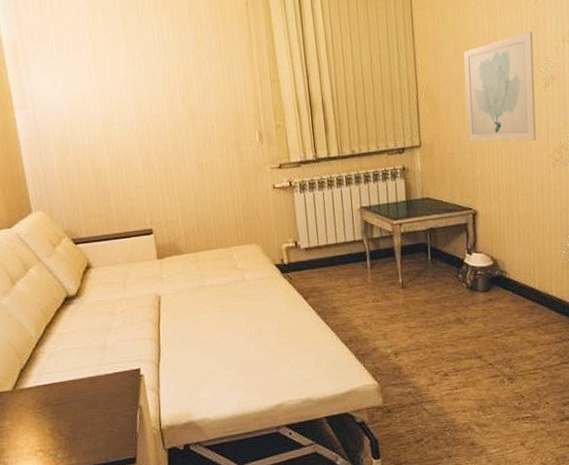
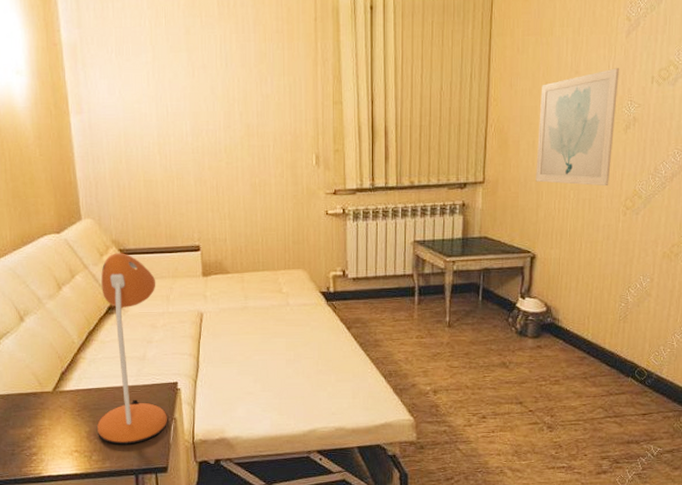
desk lamp: none [55,242,133,440] -> present [97,253,167,445]

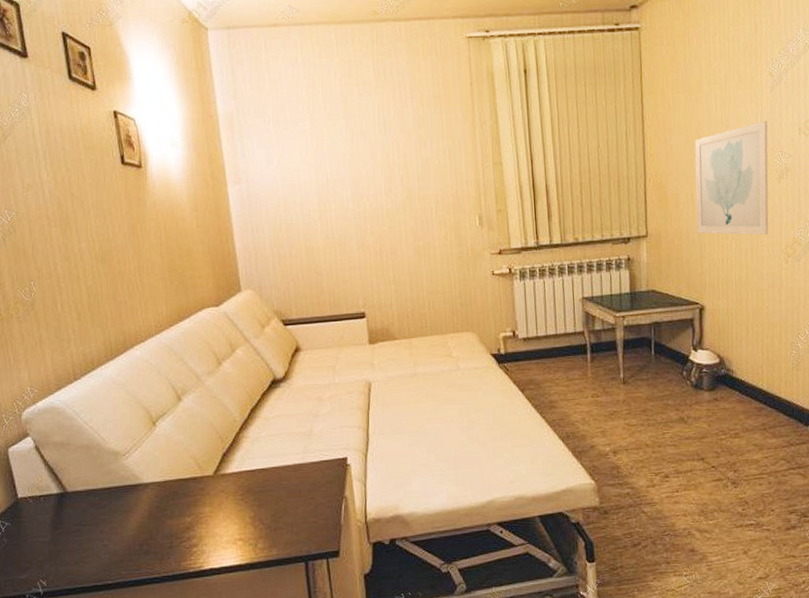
desk lamp: present [97,253,167,445] -> none [262,323,338,530]

